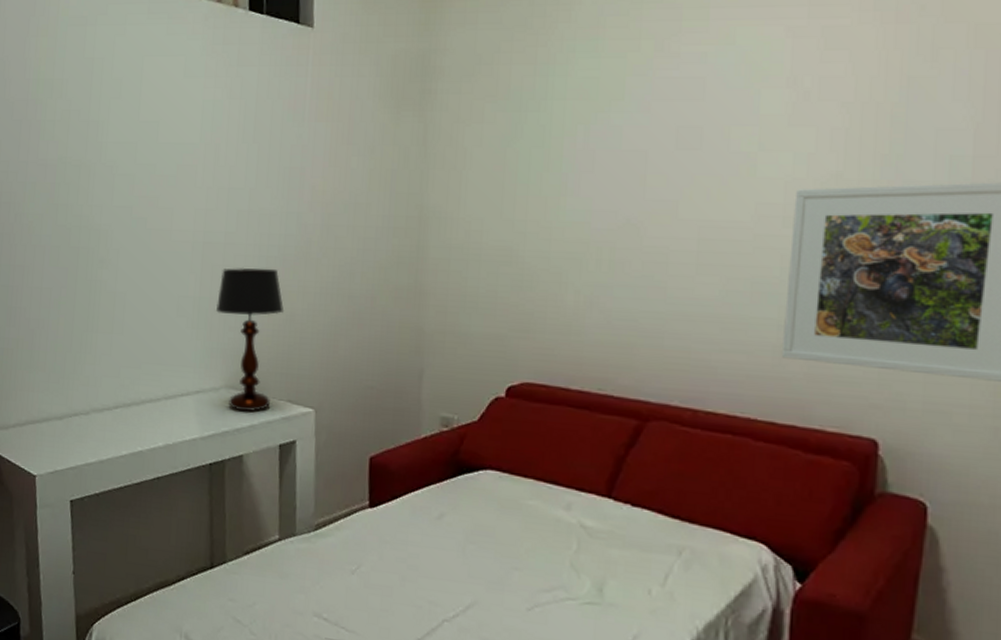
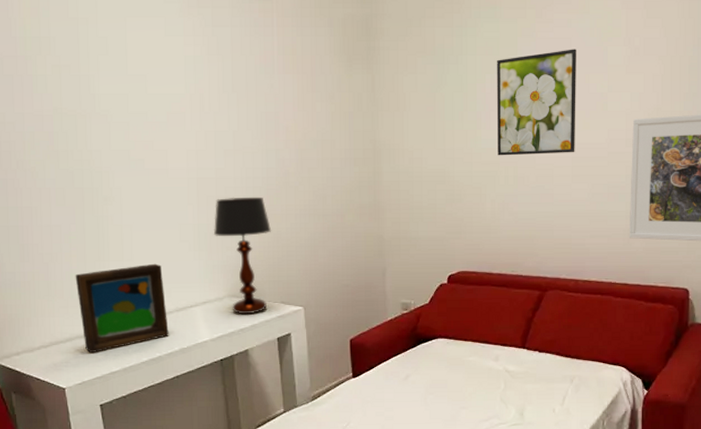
picture frame: none [59,339,154,438] -> present [75,263,169,353]
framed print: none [587,92,712,233] -> present [497,49,576,156]

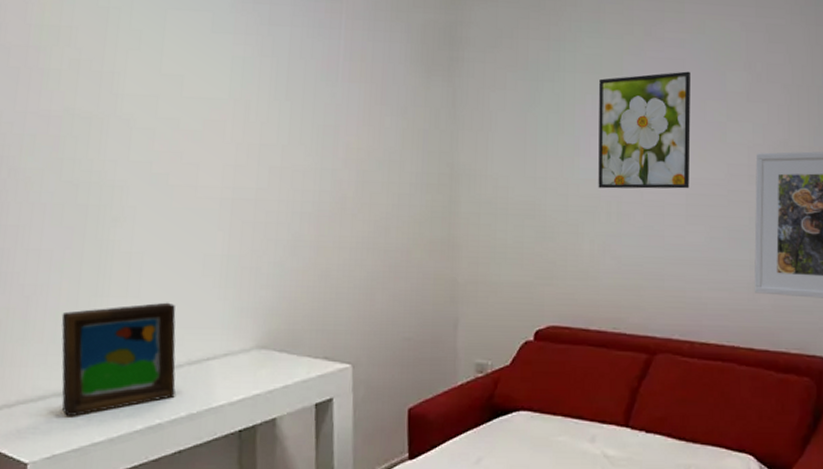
table lamp: present [214,196,272,315] -> none [246,223,320,372]

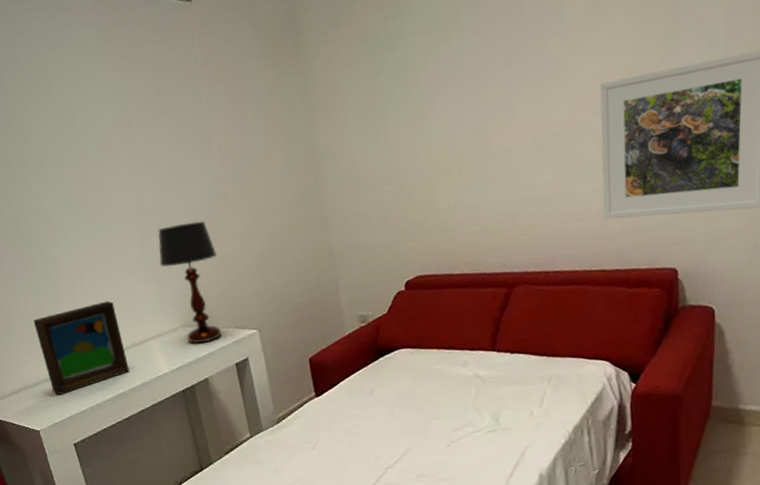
table lamp: none [246,223,320,372] -> present [157,221,221,344]
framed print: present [598,71,691,189] -> none [438,11,535,146]

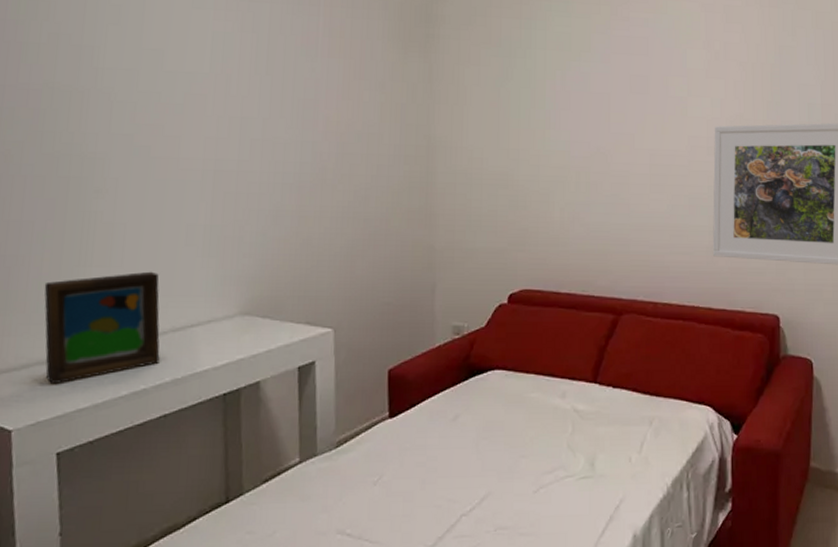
table lamp: present [157,221,221,344] -> none [229,194,301,337]

